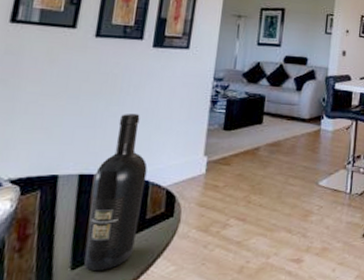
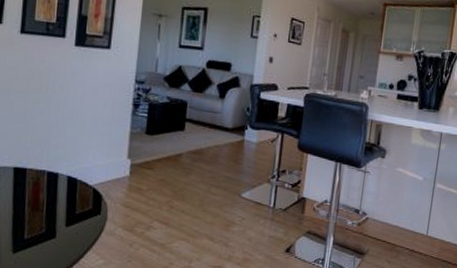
wine bottle: present [83,114,148,272] -> none [22,112,75,257]

